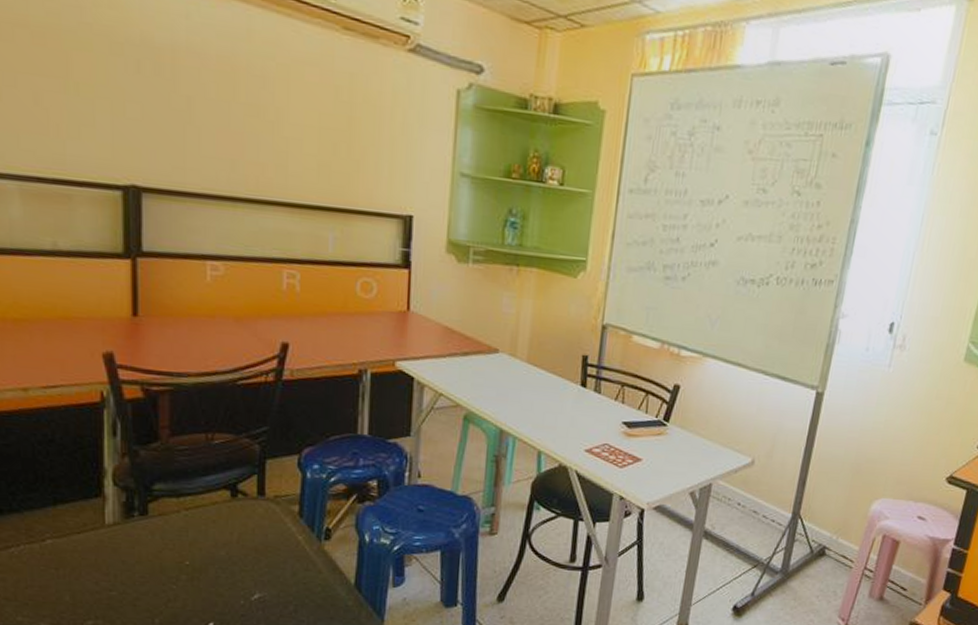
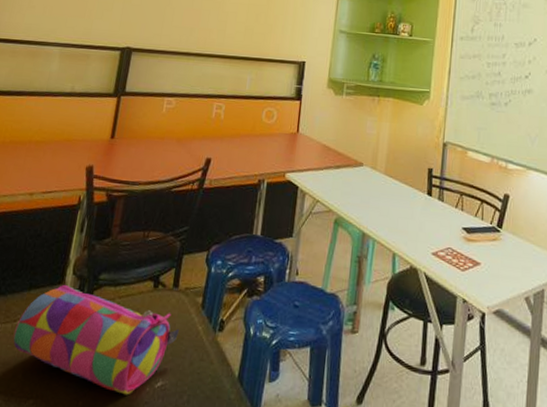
pencil case: none [45,497,273,610] -> present [13,284,179,395]

